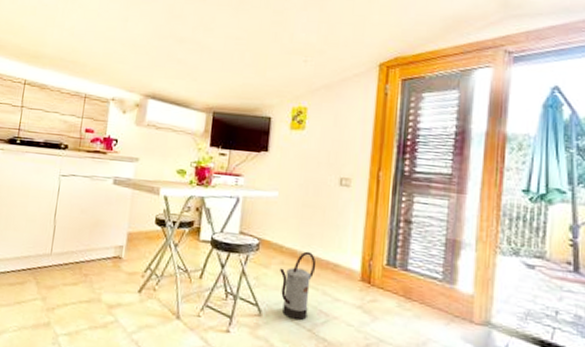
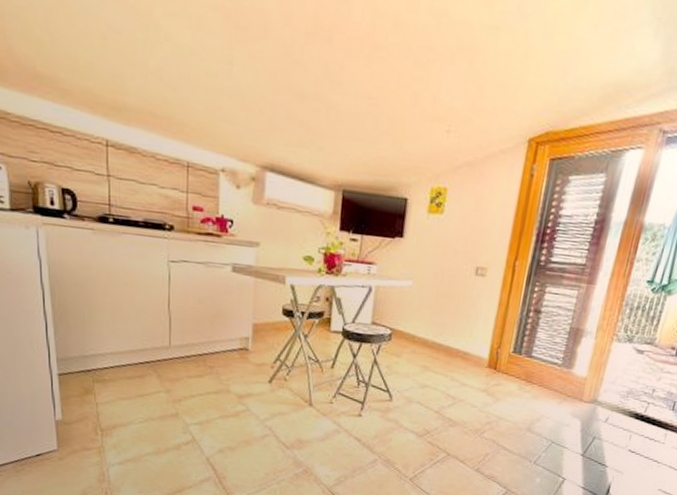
watering can: present [280,251,317,321] -> none [411,340,447,404]

